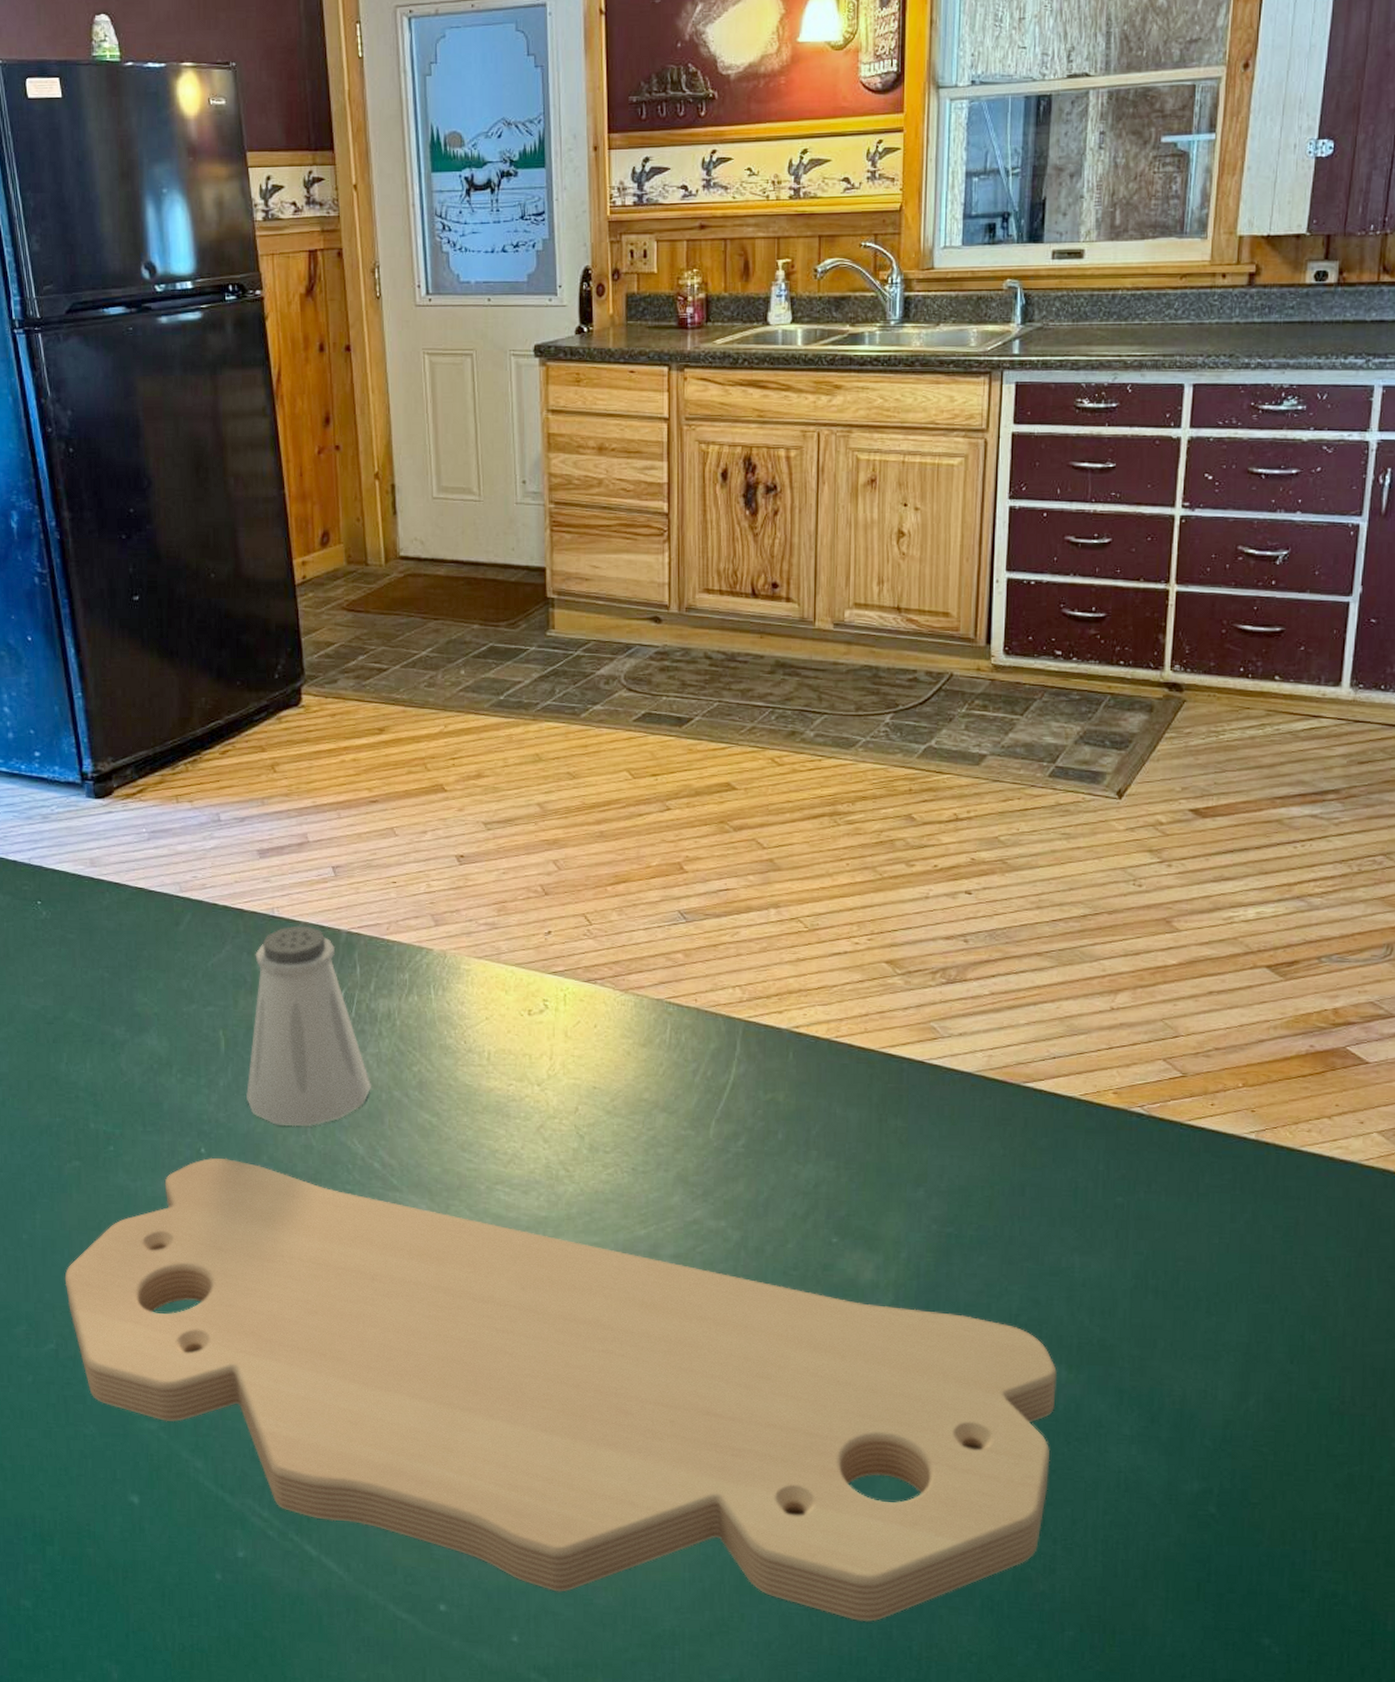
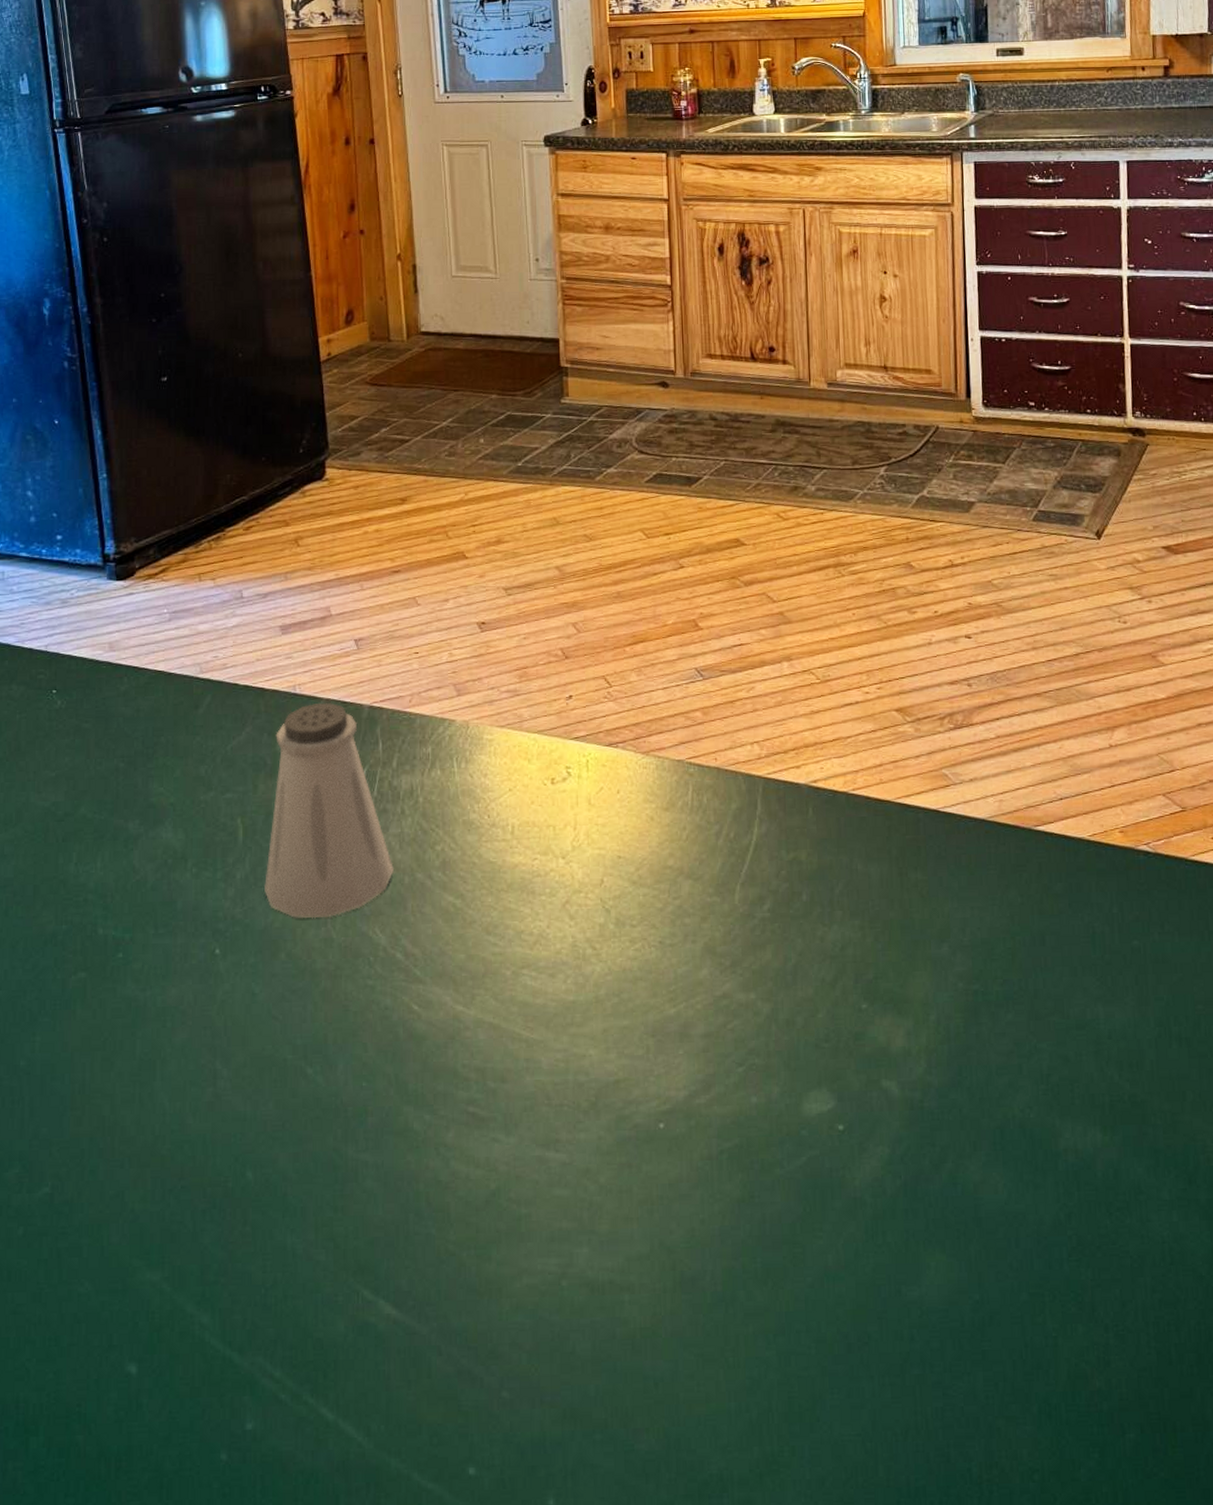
cutting board: present [64,1157,1057,1622] -> none [64,958,1095,1443]

